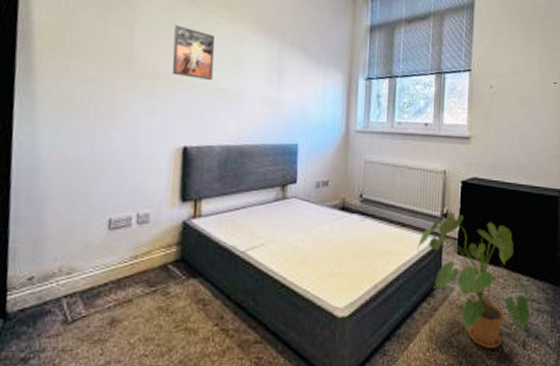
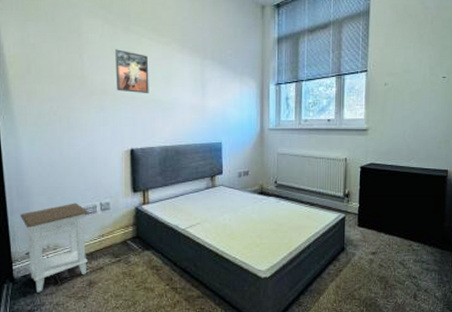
nightstand: none [27,212,121,333] -> present [20,203,89,292]
house plant: present [417,212,533,348] -> none [324,193,422,300]

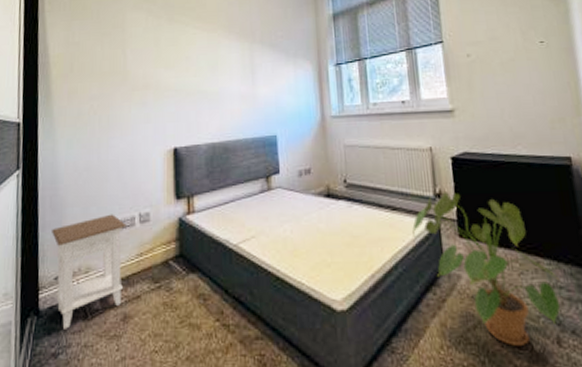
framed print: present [115,49,149,94] -> none [159,40,194,86]
house plant: none [324,193,422,300] -> present [412,192,560,346]

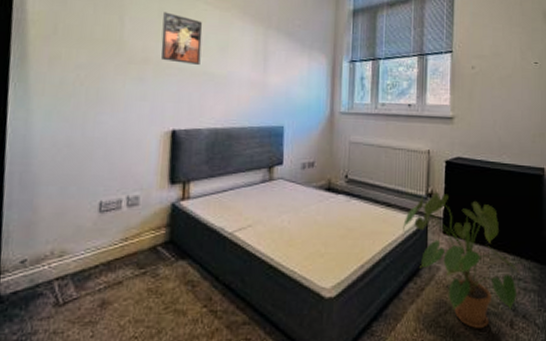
nightstand: present [52,214,127,329] -> none [20,195,112,316]
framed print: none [159,40,194,86] -> present [161,12,203,66]

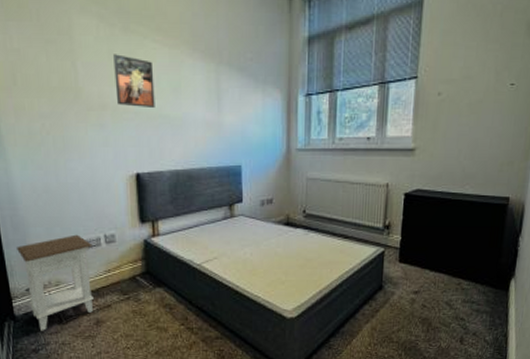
nightstand: none [20,195,112,316] -> present [17,234,95,331]
house plant: present [403,192,519,328] -> none [360,224,473,343]

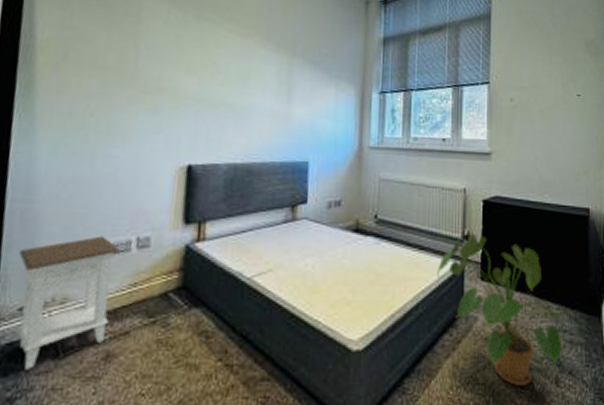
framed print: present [113,54,155,109] -> none [177,39,223,96]
house plant: none [360,224,473,343] -> present [437,234,564,386]

